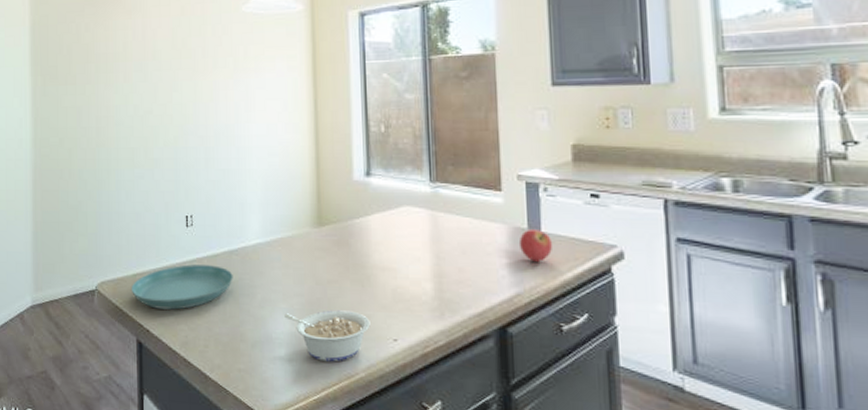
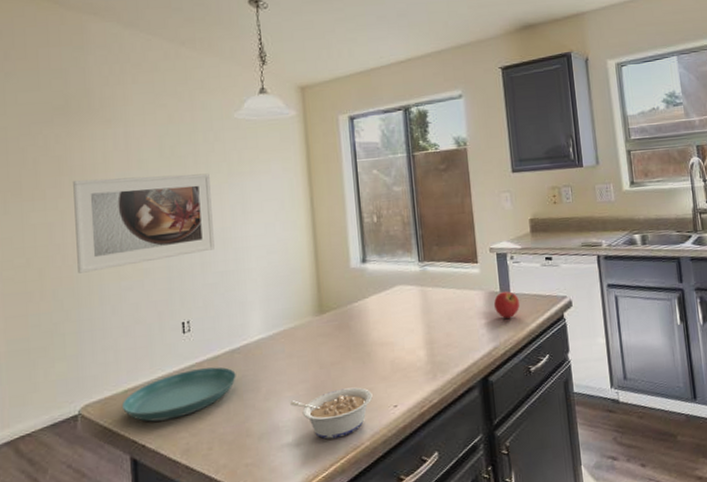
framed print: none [98,67,218,157] -> present [73,173,215,274]

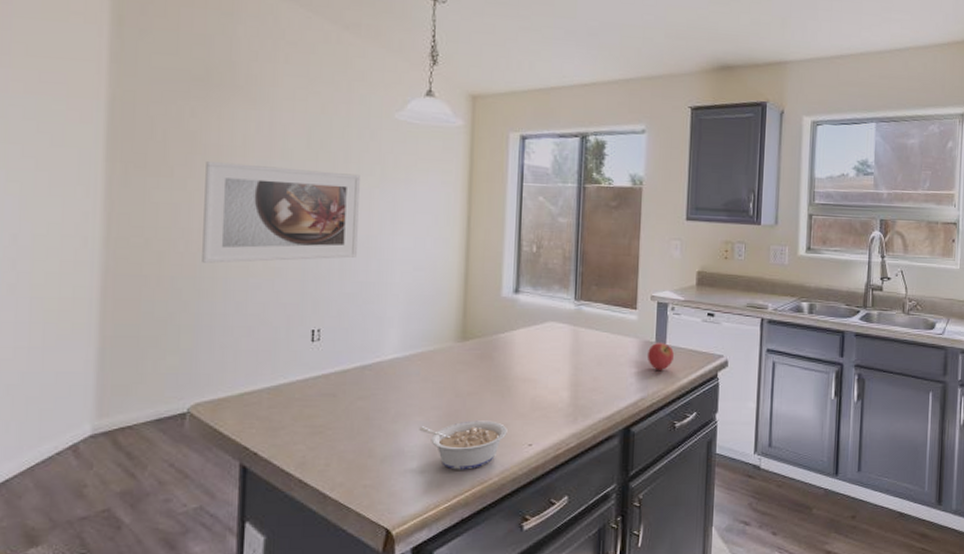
saucer: present [122,367,236,422] -> none [237,381,365,430]

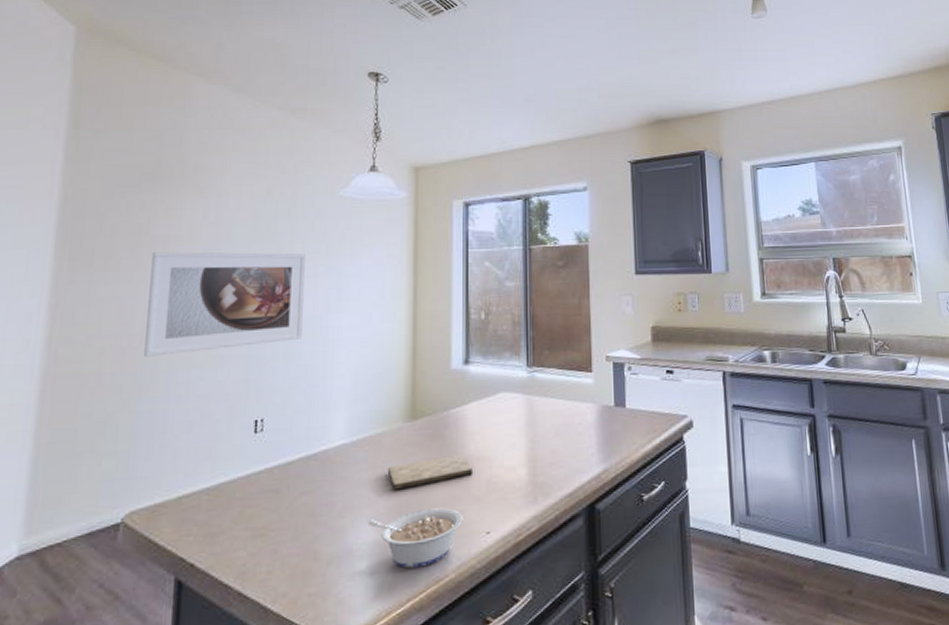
cutting board: none [438,374,518,402] -> present [387,454,472,490]
fruit: present [648,343,675,370] -> none [607,406,636,437]

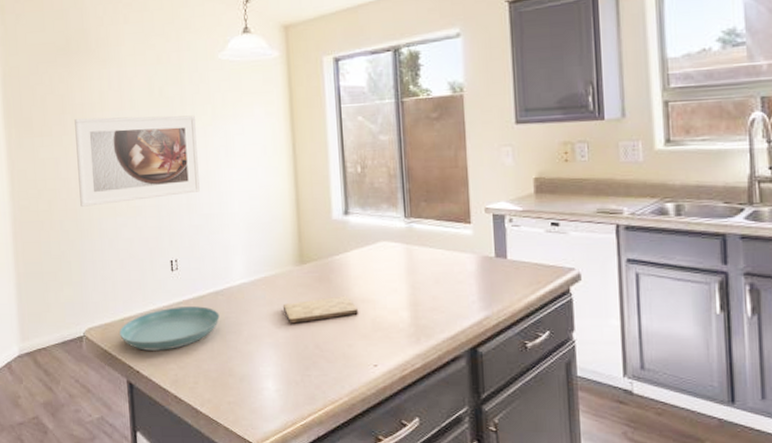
saucer: none [173,475,310,537] -> present [120,306,220,351]
legume: present [368,508,463,569] -> none [270,341,352,389]

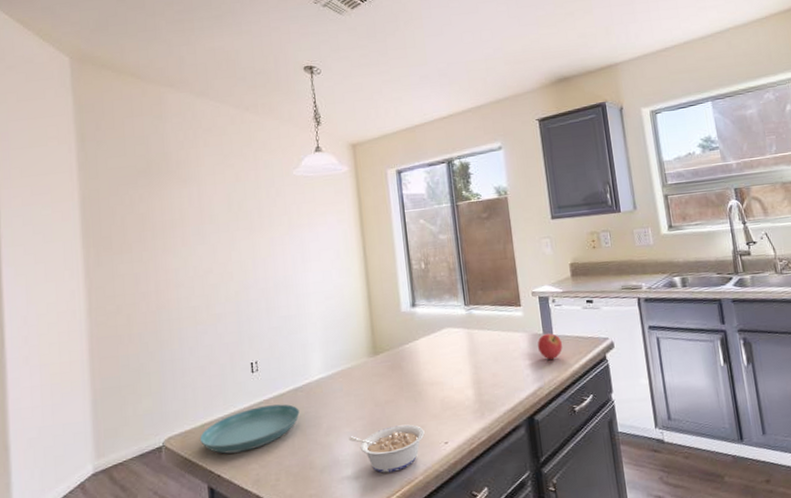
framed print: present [74,115,200,207] -> none [155,226,278,319]
legume: none [270,341,352,389] -> present [349,424,425,473]
cutting board: present [282,295,358,324] -> none [359,380,428,412]
fruit: none [488,258,518,287] -> present [538,333,563,360]

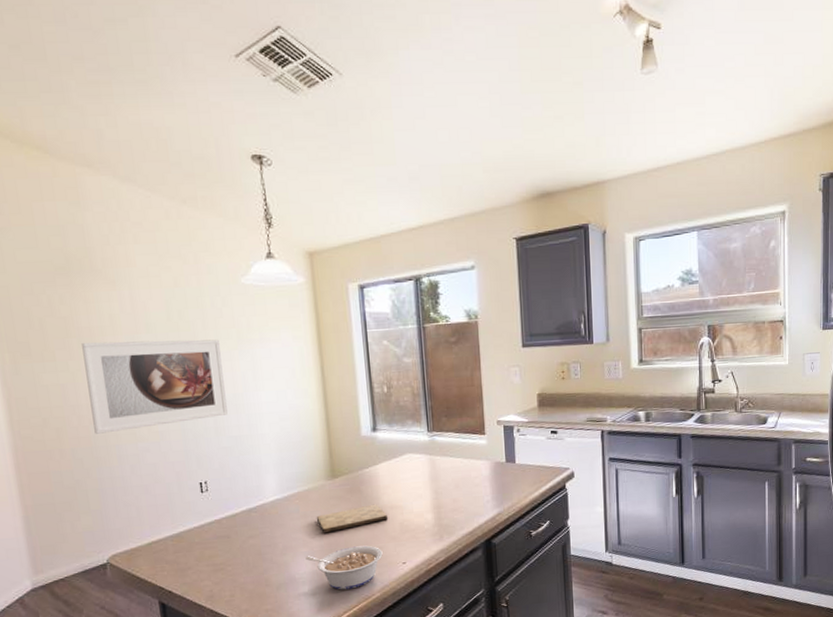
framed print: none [155,226,278,319] -> present [82,339,228,434]
saucer: present [200,404,300,454] -> none [148,524,254,571]
cutting board: none [359,380,428,412] -> present [316,504,387,533]
fruit: present [538,333,563,360] -> none [500,462,525,487]

